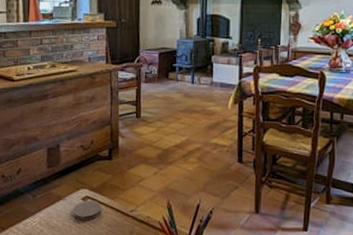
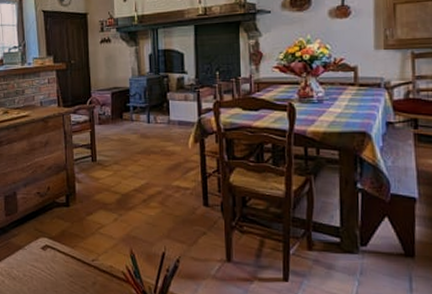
coaster: present [73,200,102,221] -> none [33,250,62,272]

